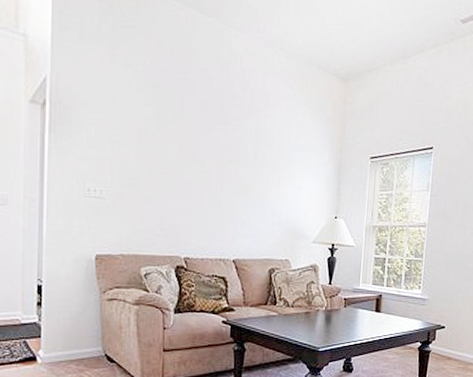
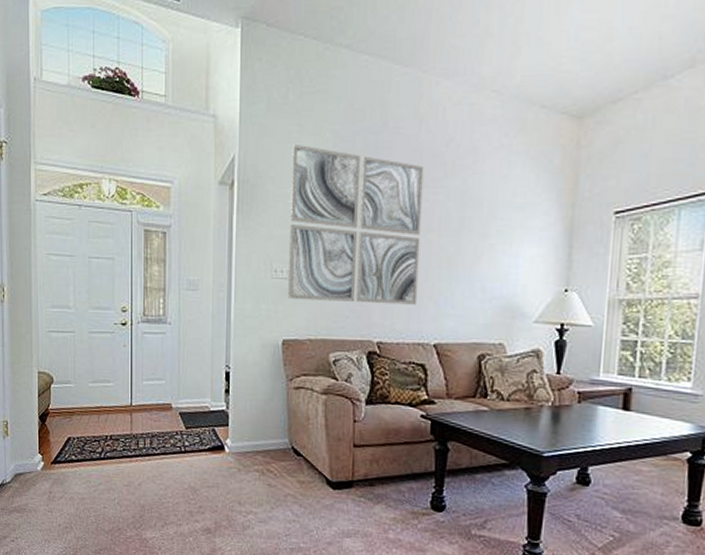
wall art: none [100,72,225,226] -> present [287,143,424,305]

